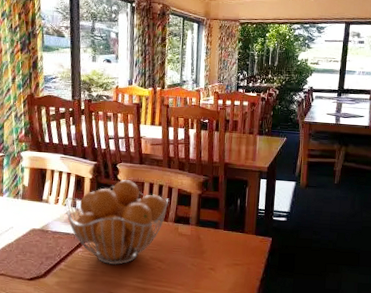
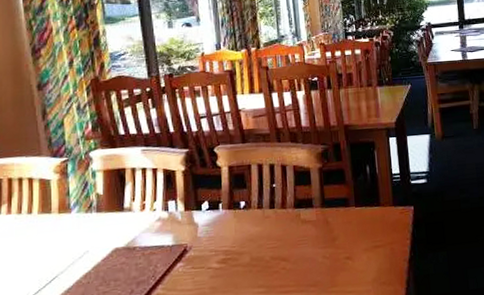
fruit basket: present [64,180,169,265] -> none [152,165,285,277]

